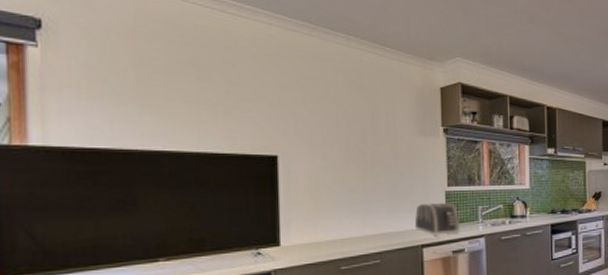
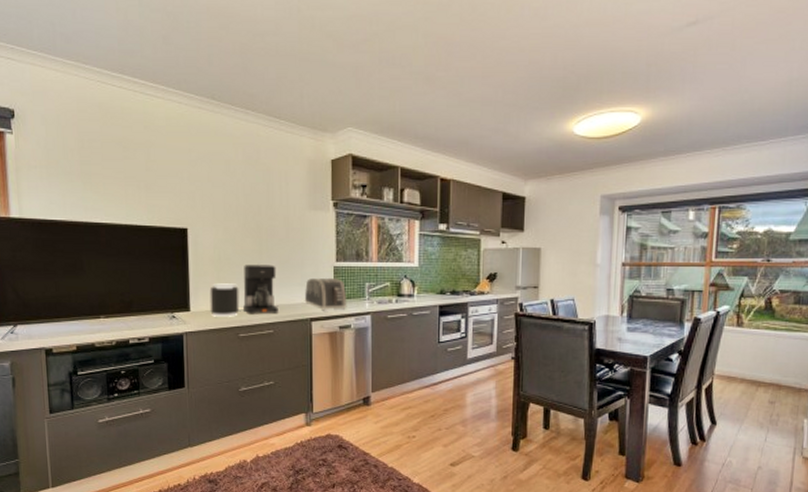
speaker: none [304,213,341,250] -> present [209,283,240,317]
coffee maker: none [344,192,386,245] -> present [242,264,279,315]

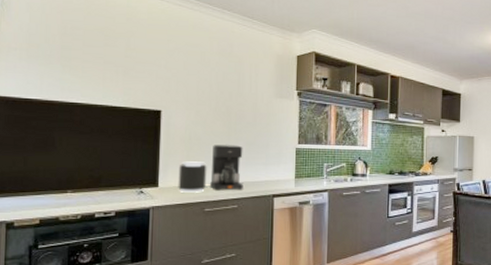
toaster: present [304,277,347,311] -> none [267,158,307,188]

